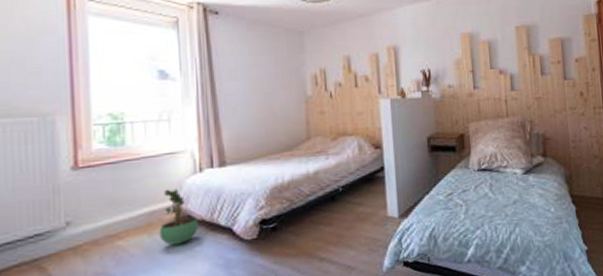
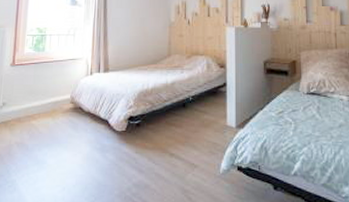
potted plant: present [159,188,199,245] -> none [59,85,86,129]

